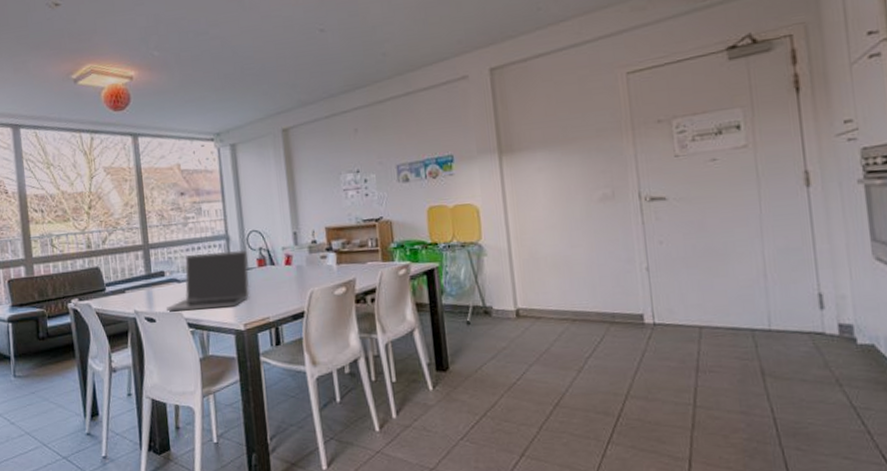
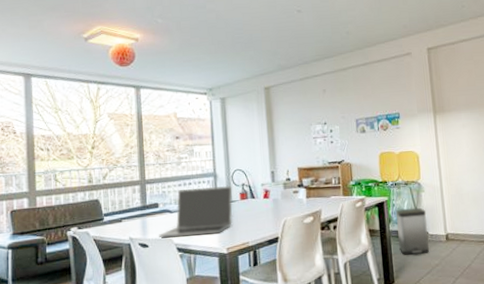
pedal bin: none [450,275,494,335] -> present [396,207,429,255]

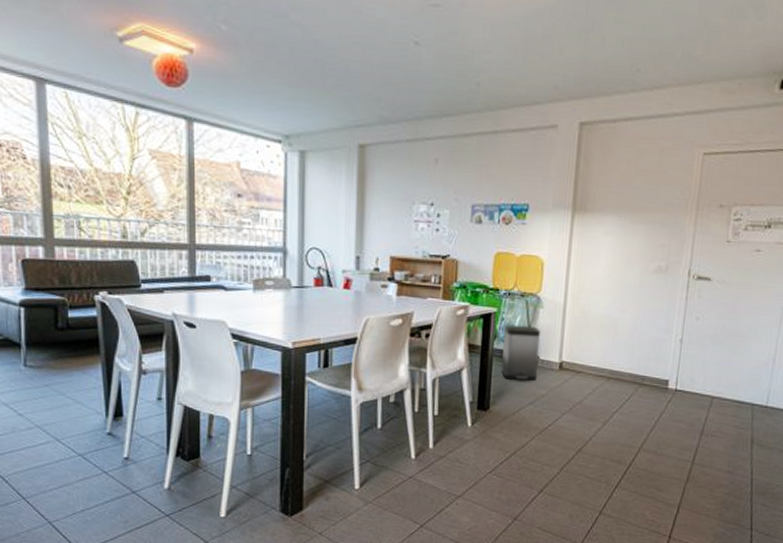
laptop: present [159,185,233,237] -> none [210,263,305,323]

